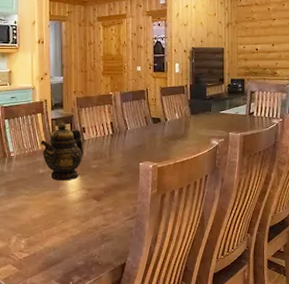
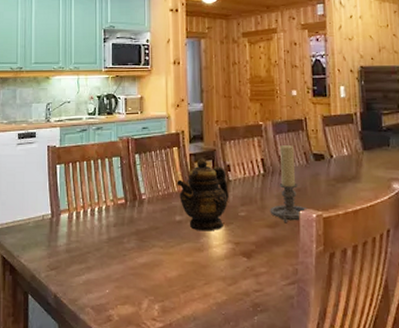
candle holder: none [116,110,146,173] -> present [269,144,308,223]

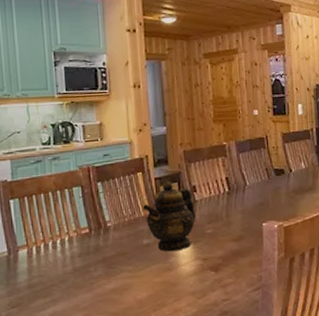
candle holder: present [269,144,308,223] -> none [235,162,270,236]

